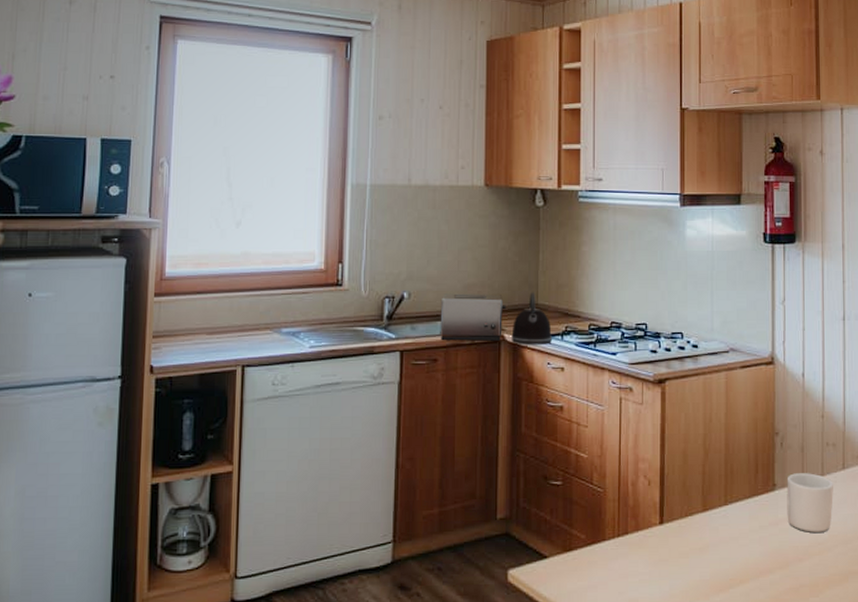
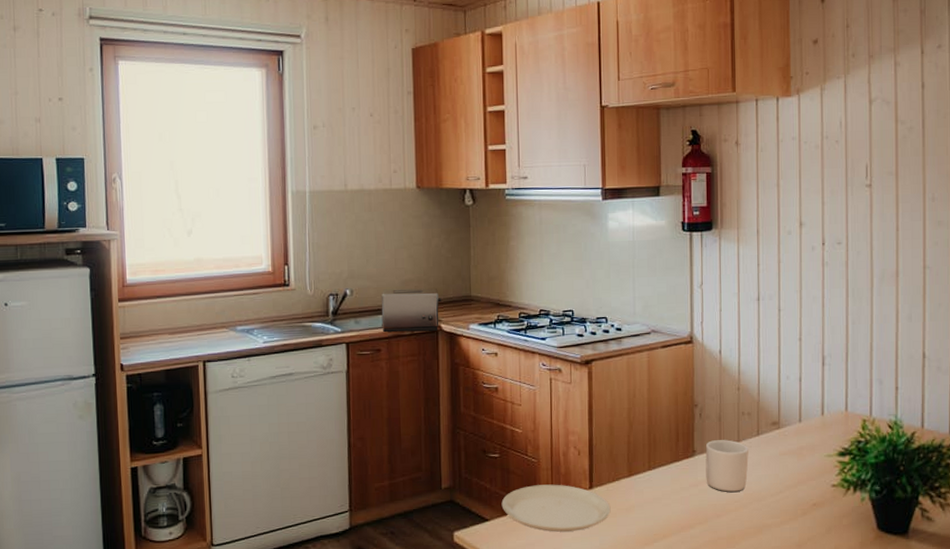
kettle: present [511,292,552,346] -> none [448,285,485,334]
plate: none [562,518,683,573] -> present [501,484,611,532]

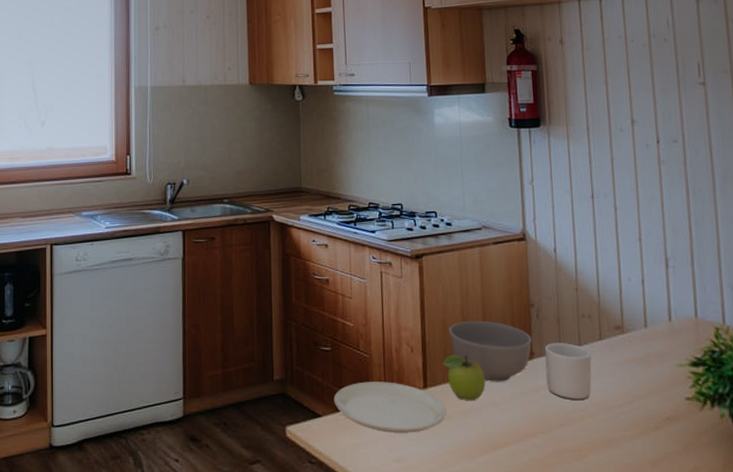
toaster: present [381,288,442,333] -> none [215,179,274,222]
fruit: none [608,455,649,498] -> present [443,354,486,400]
bowl: none [616,422,695,479] -> present [449,320,533,382]

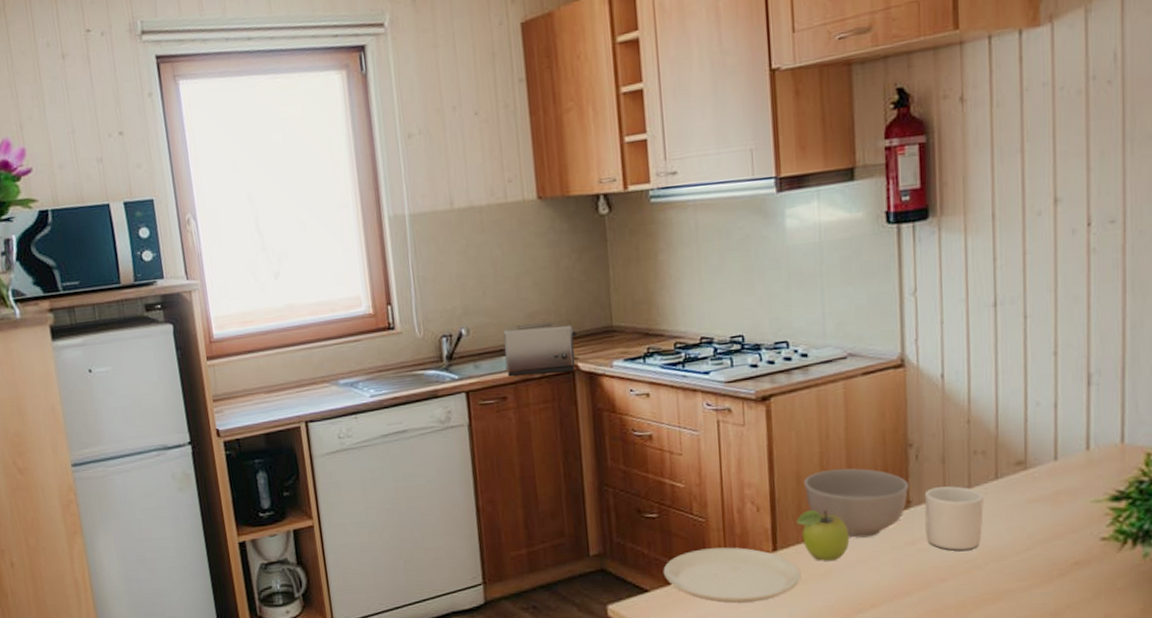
toaster: none [215,179,274,222] -> present [502,319,577,377]

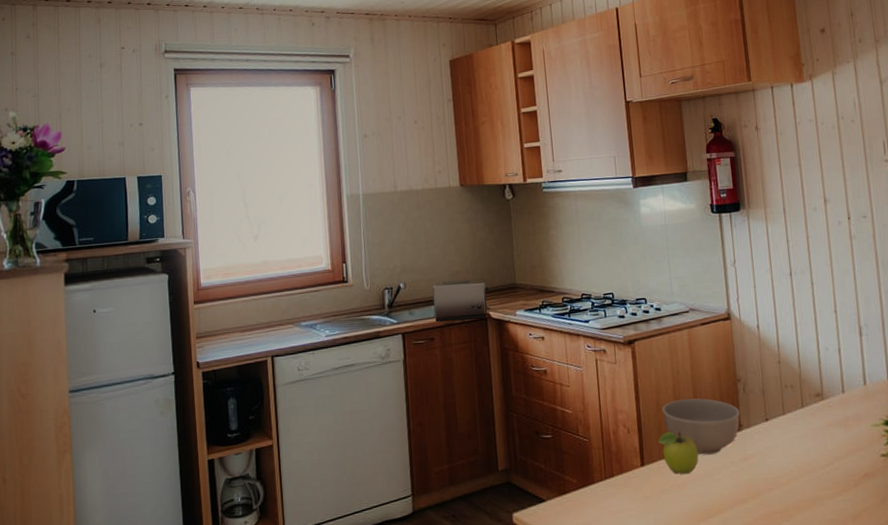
plate: present [663,547,801,603] -> none [556,463,664,511]
mug: present [924,486,984,551] -> none [751,413,796,465]

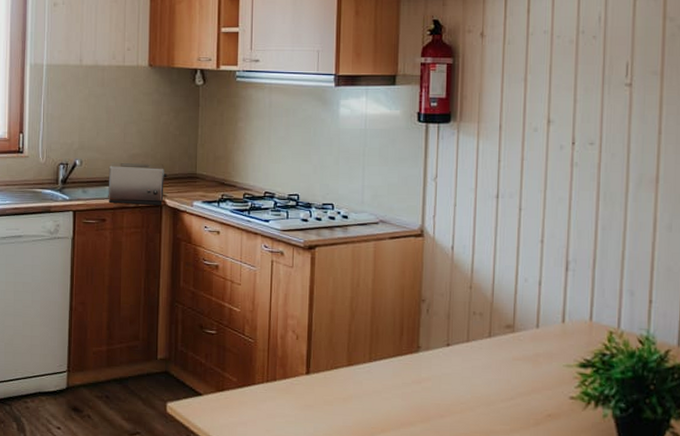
fruit: present [658,431,699,474] -> none [327,343,369,388]
bowl: present [662,398,740,455] -> none [336,312,420,372]

